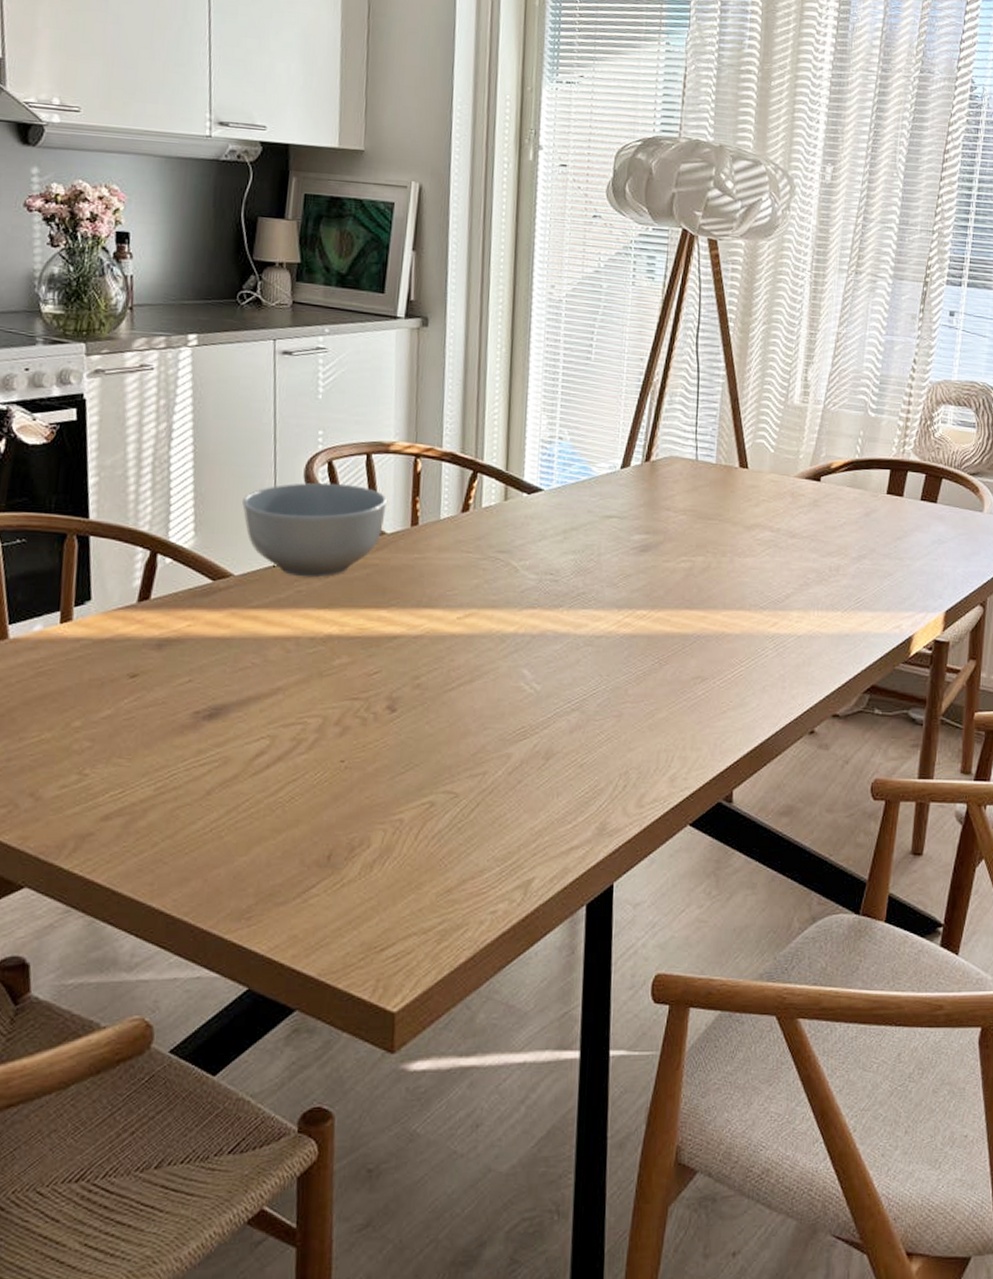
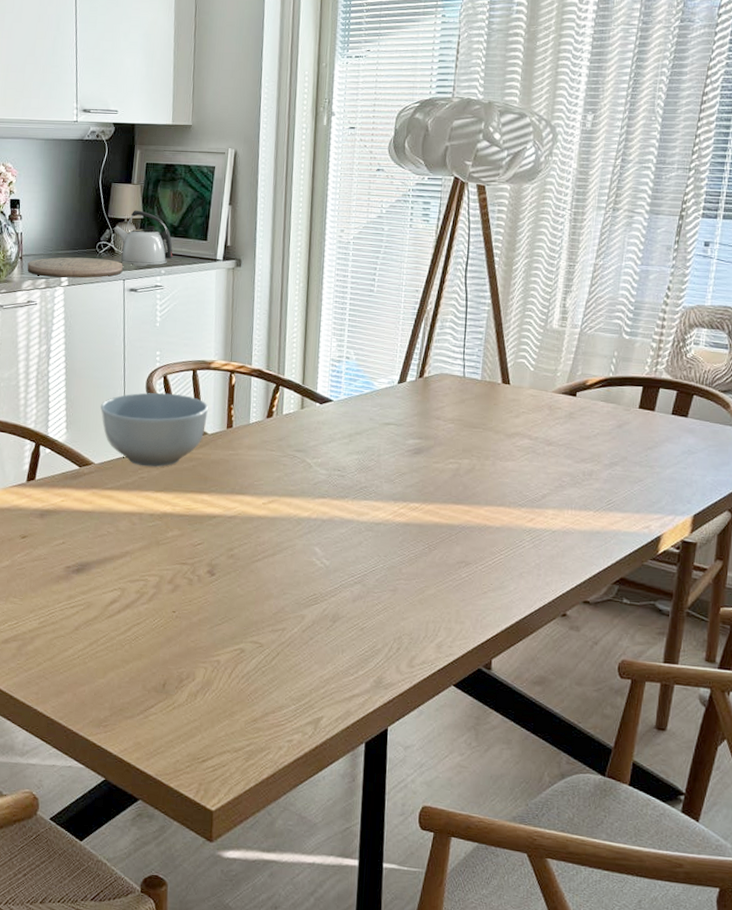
cutting board: none [140,309,274,337] -> present [27,257,123,279]
kettle: none [260,252,340,325] -> present [113,210,173,267]

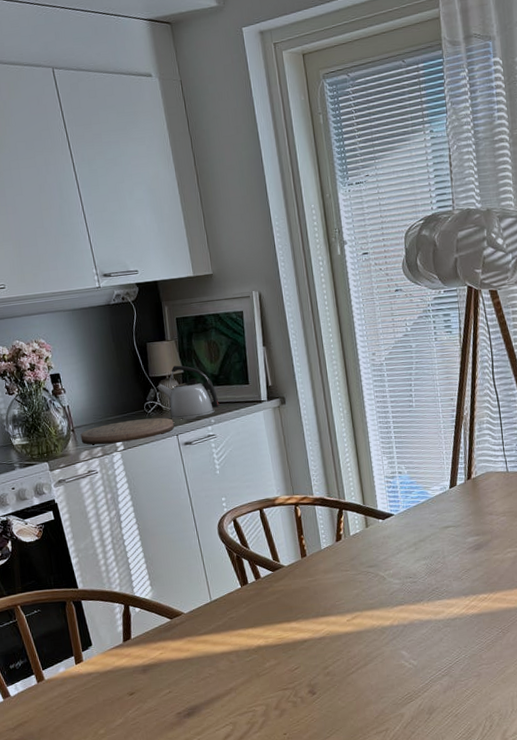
bowl: present [100,392,209,467] -> none [179,534,282,608]

